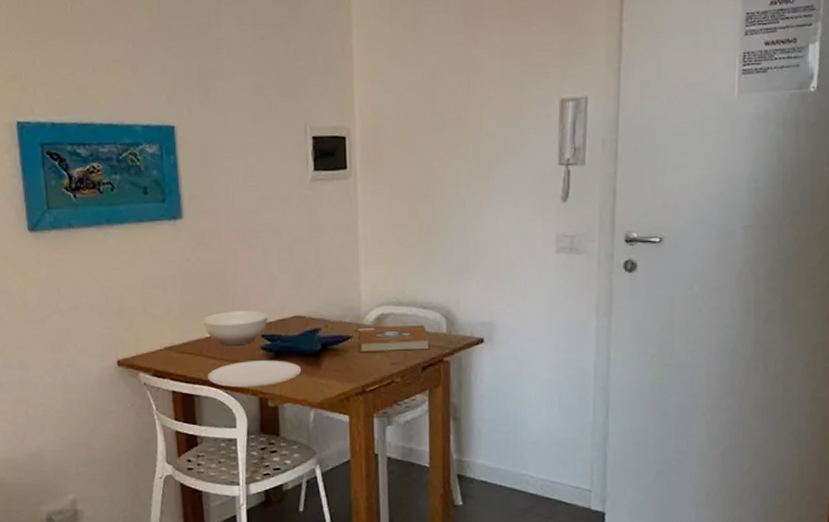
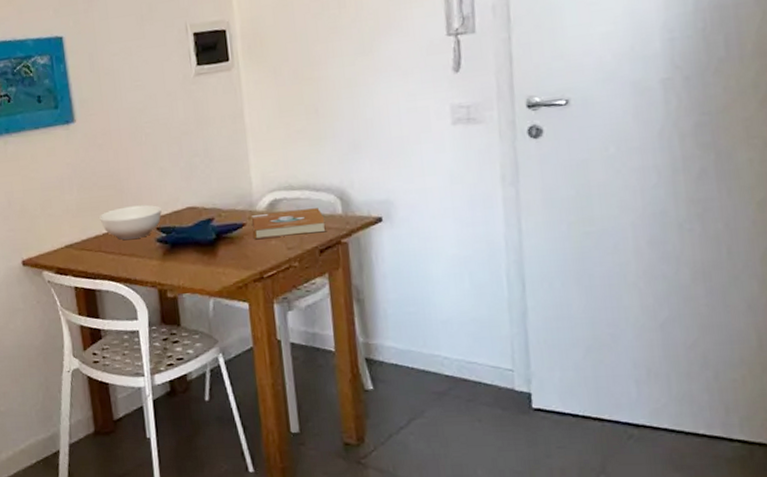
plate: present [208,360,302,388] -> none [107,251,198,281]

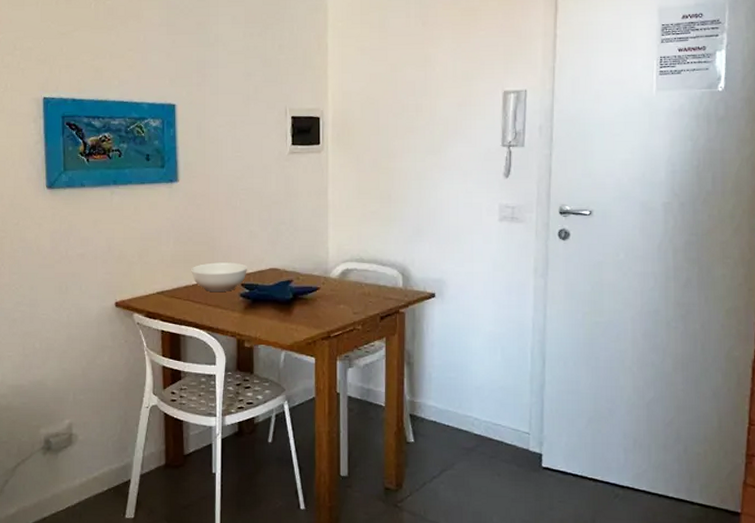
book: present [252,208,326,239] -> none [326,280,388,302]

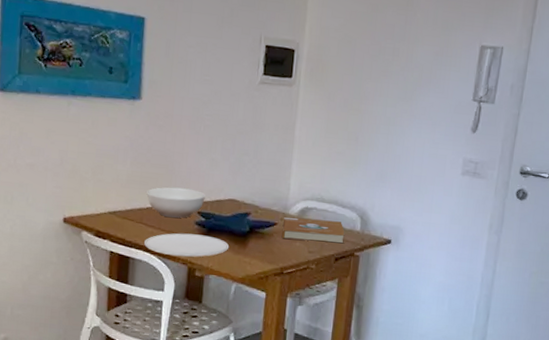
plate: none [193,306,275,330] -> present [144,233,230,258]
book: none [326,280,388,302] -> present [282,216,345,244]

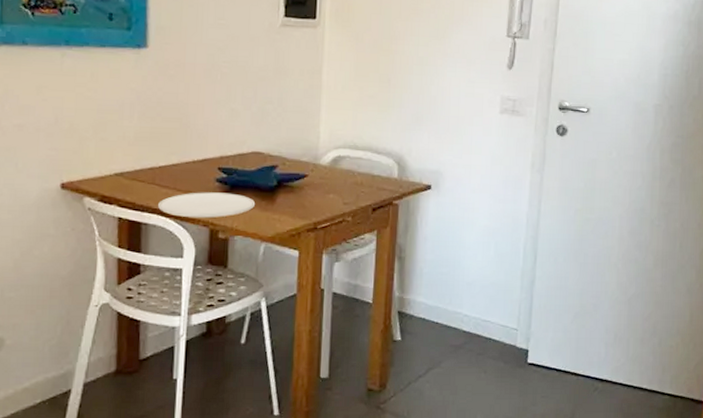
bowl: present [146,187,207,218] -> none [158,142,227,176]
book: present [282,216,345,244] -> none [314,167,382,193]

